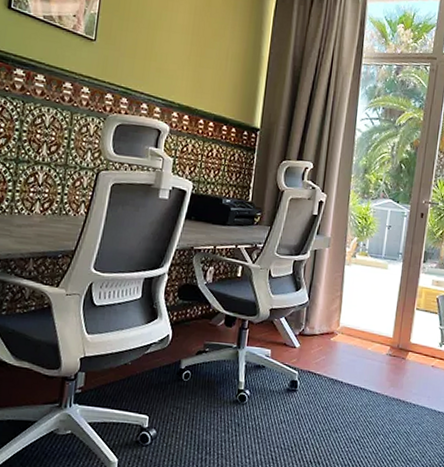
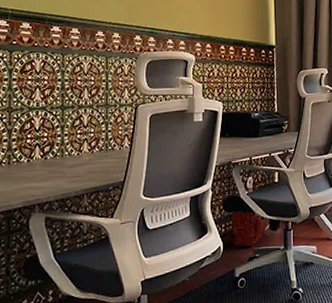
backpack: none [176,277,223,340] -> present [225,187,267,247]

